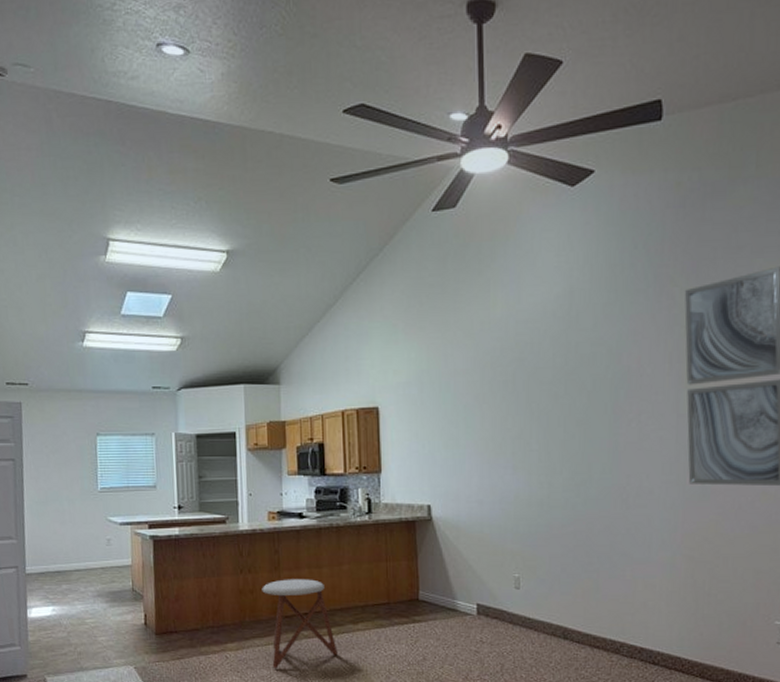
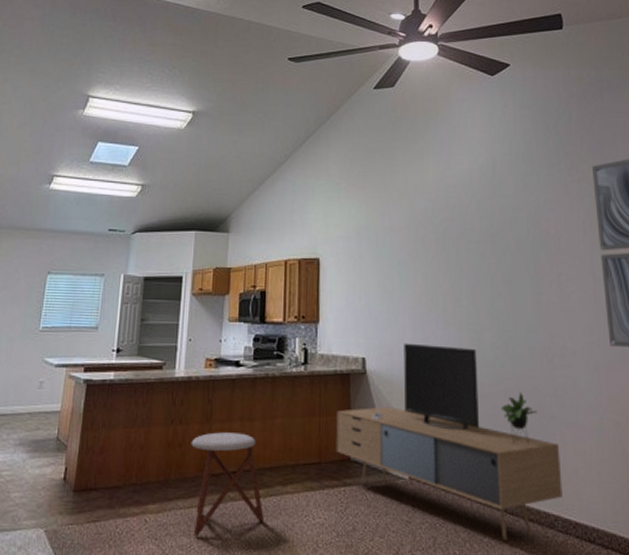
media console: none [403,489,630,664] -> present [336,343,563,540]

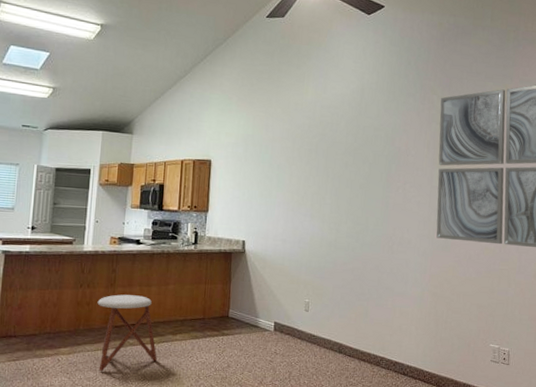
media console: present [336,343,563,540] -> none [217,230,390,374]

